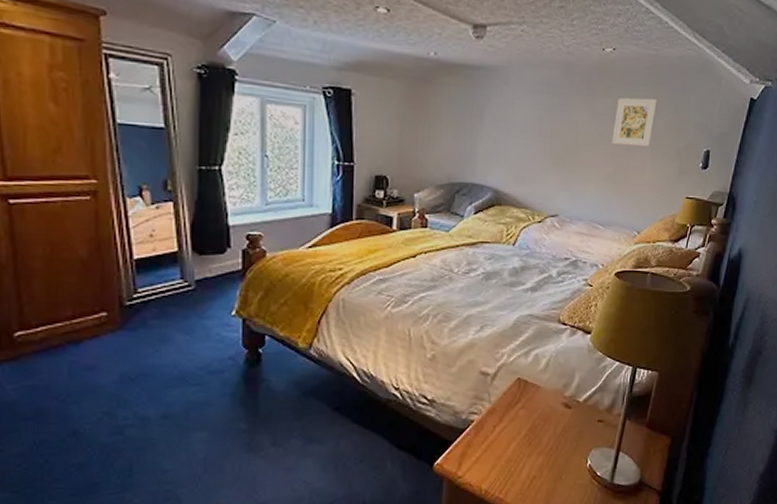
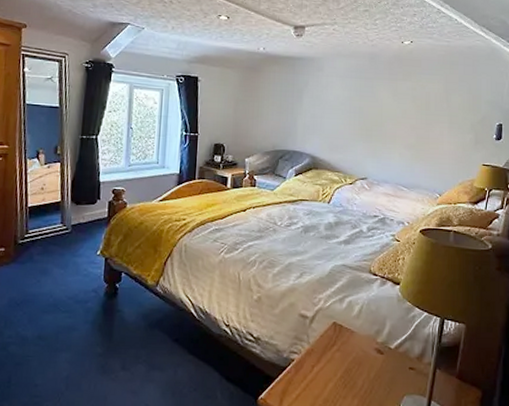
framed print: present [611,97,657,147] -> none [412,80,451,121]

